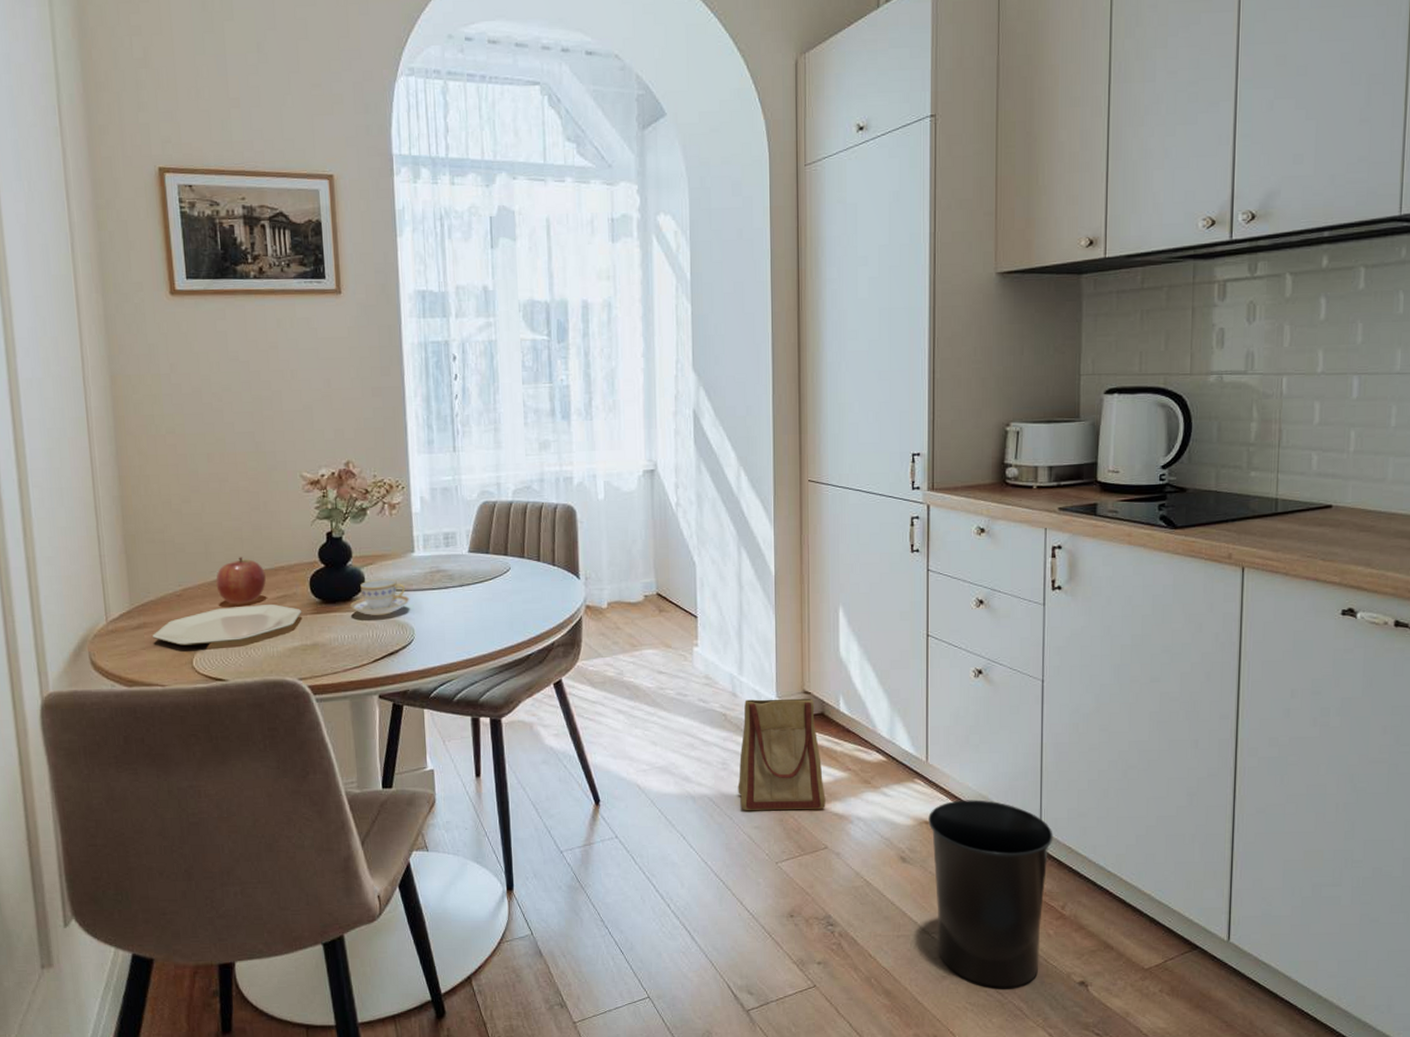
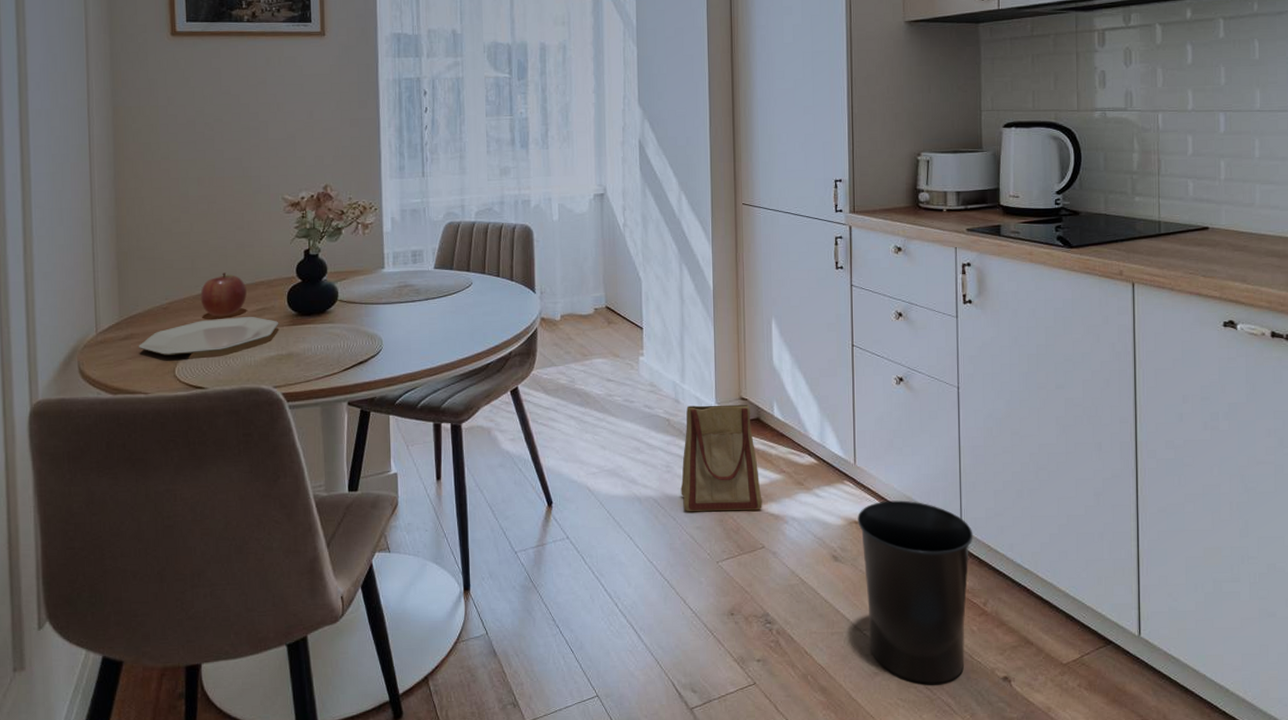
teacup: present [349,578,410,615] -> none [323,293,379,327]

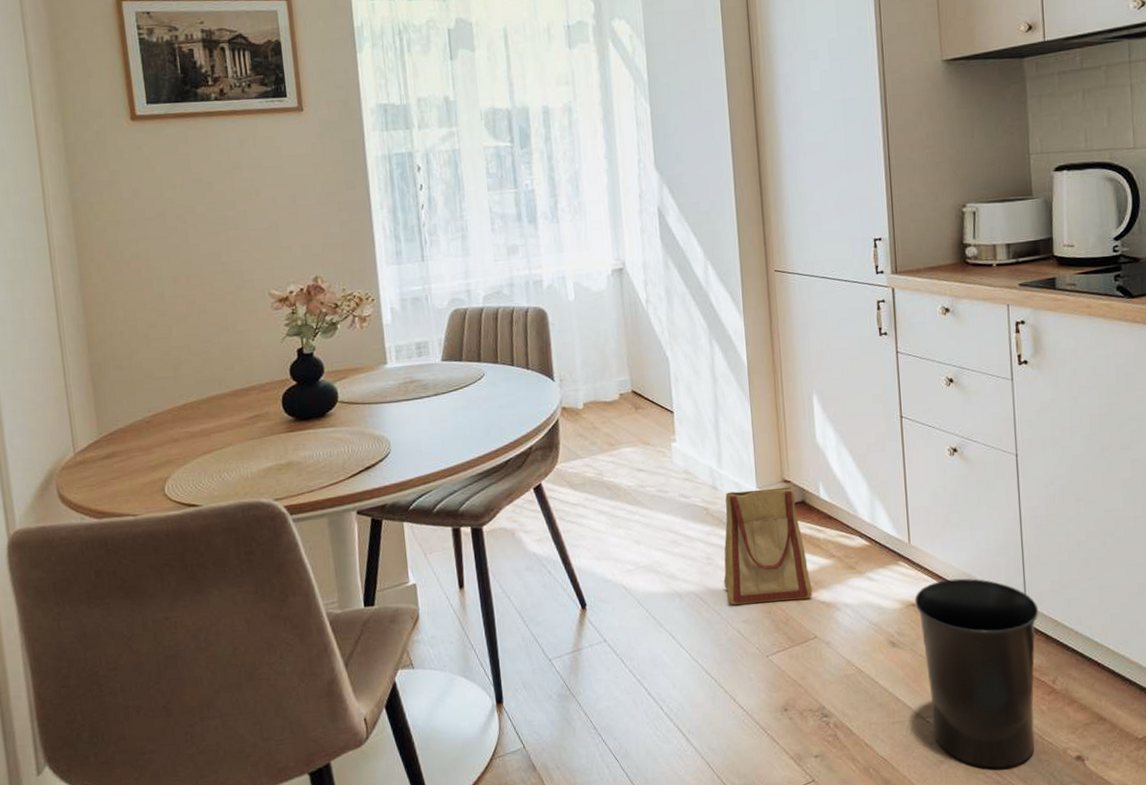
plate: present [139,316,279,355] -> none [122,424,276,473]
fruit: present [200,272,247,317] -> none [186,379,237,428]

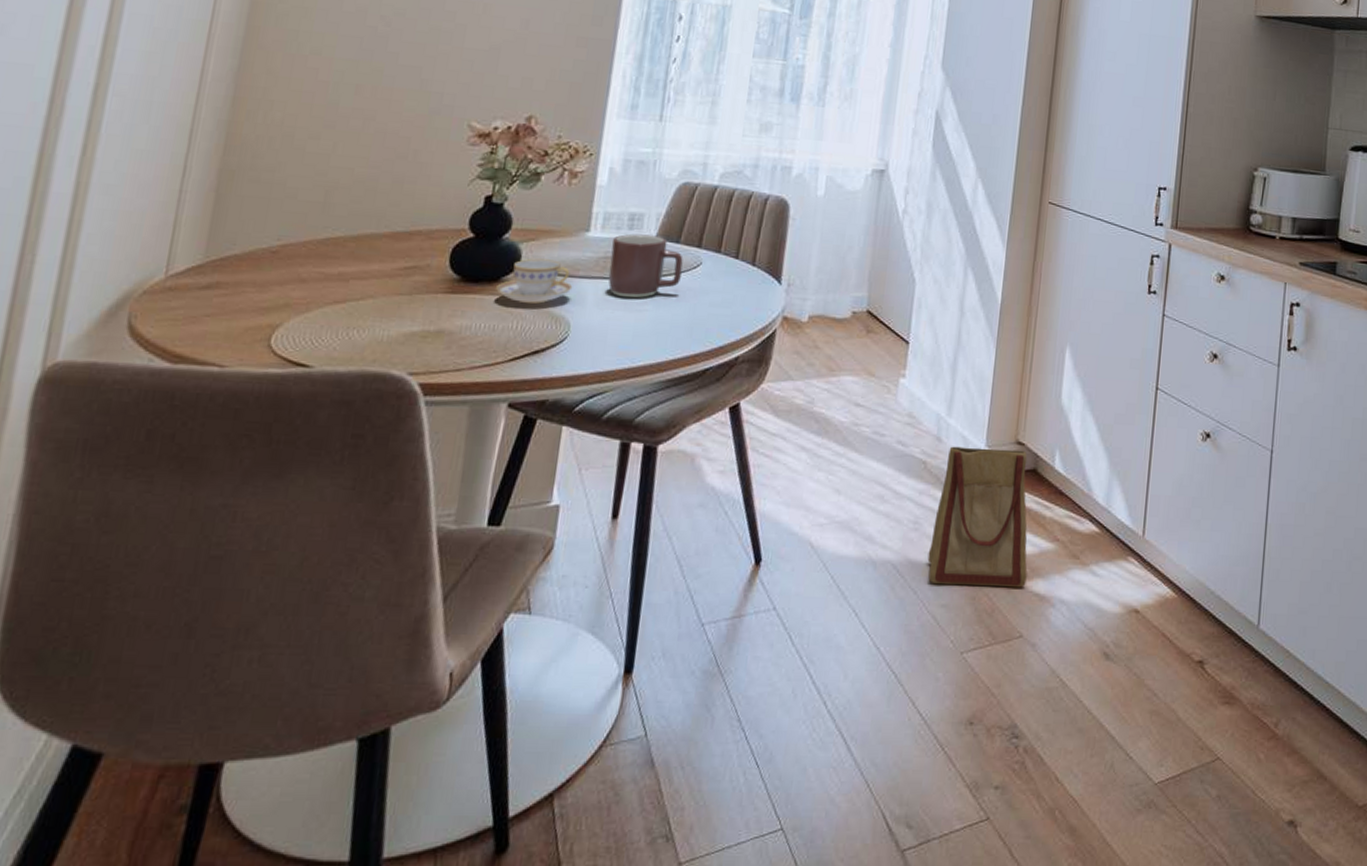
teacup: none [323,392,385,430] -> present [495,258,573,304]
mug: none [408,357,470,413] -> present [608,233,683,299]
waste bin: present [915,578,1039,768] -> none [1135,585,1272,826]

